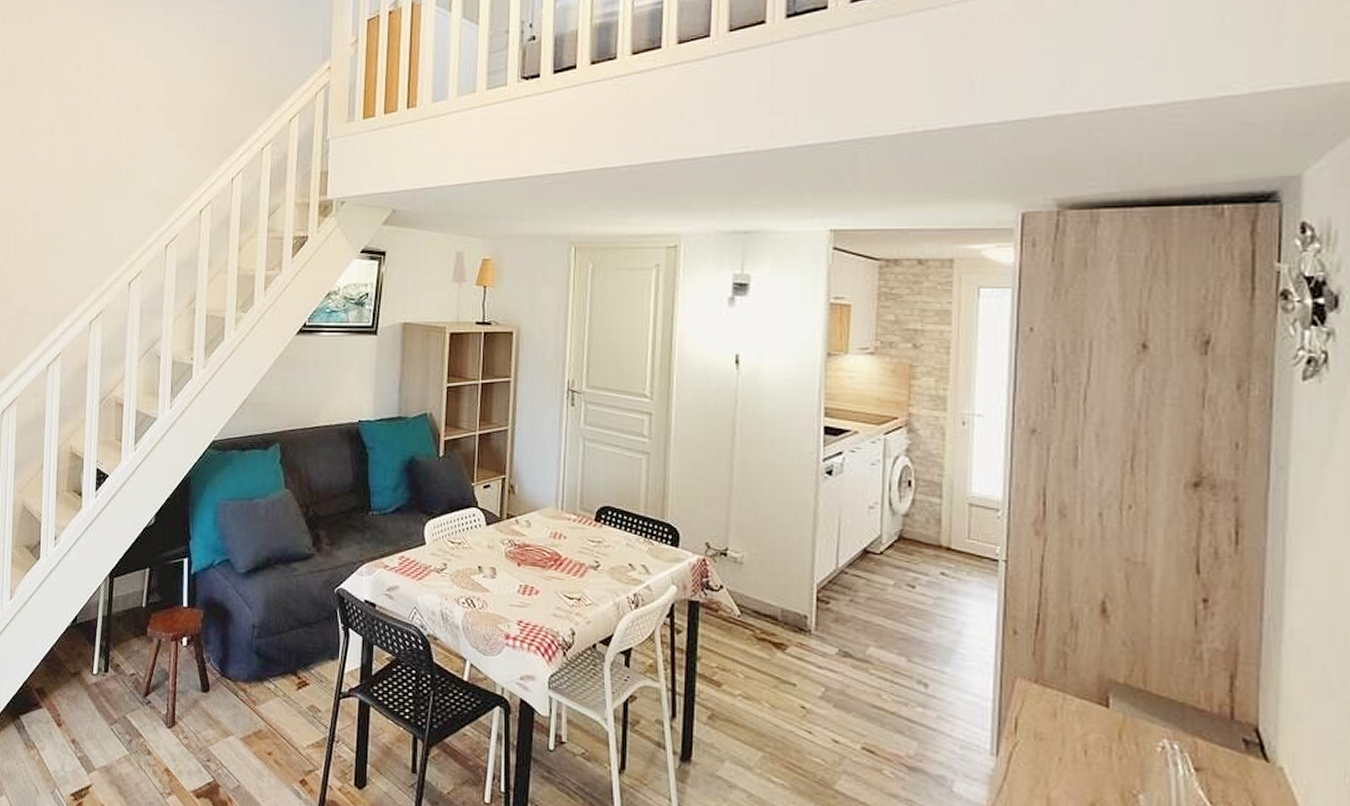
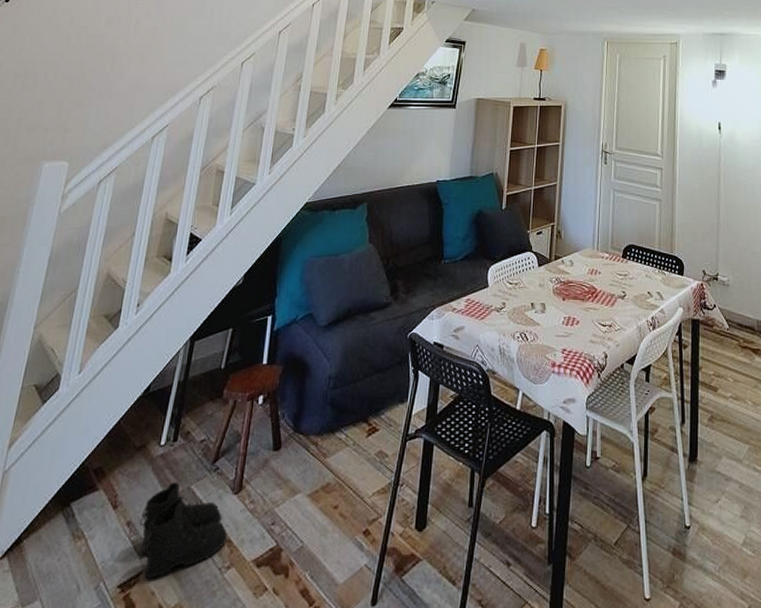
boots: none [83,709,166,794] -> present [139,482,228,580]

